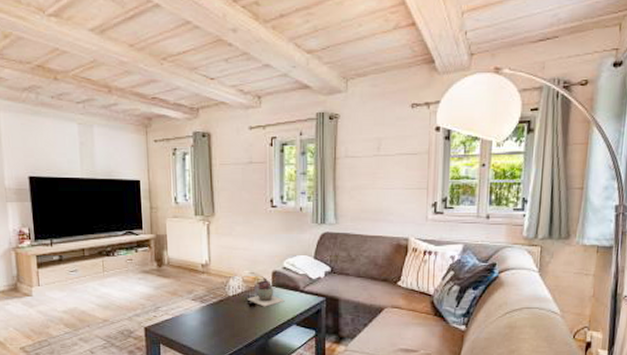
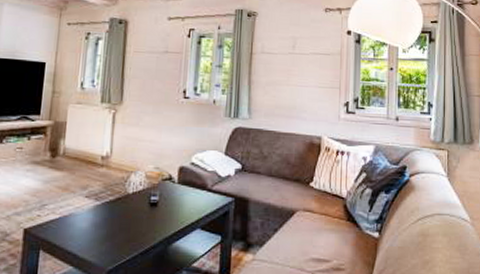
succulent plant: present [247,280,285,307] -> none [148,177,190,207]

